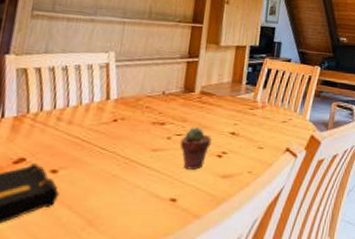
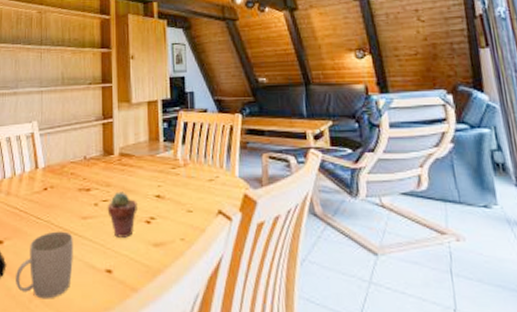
mug: none [67,162,140,227] -> present [16,231,73,299]

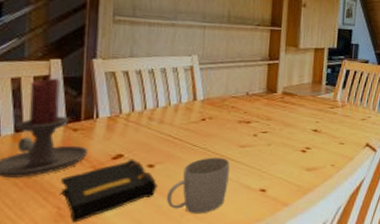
potted succulent: present [107,191,138,238] -> none [266,125,296,164]

